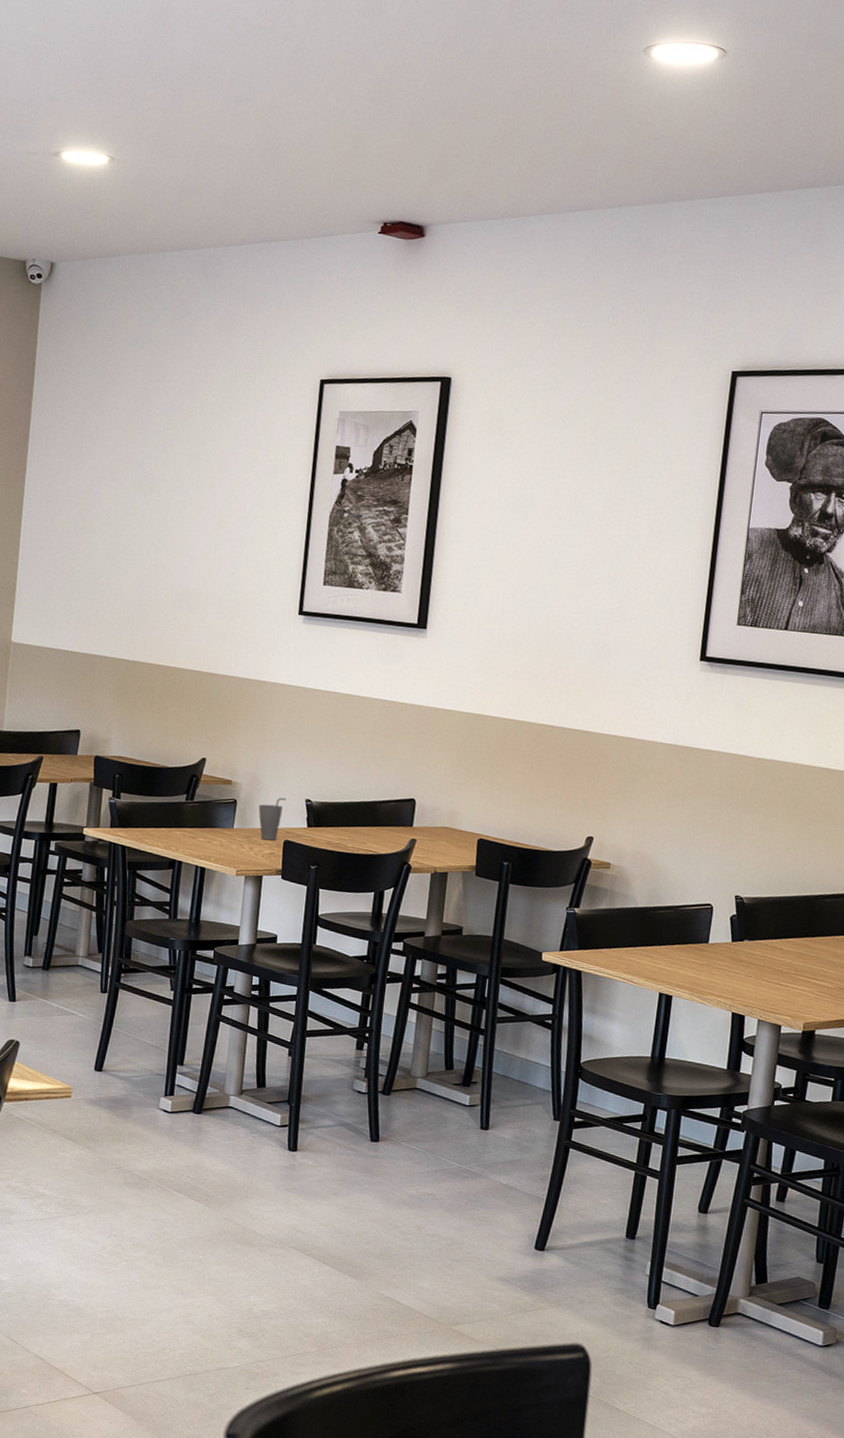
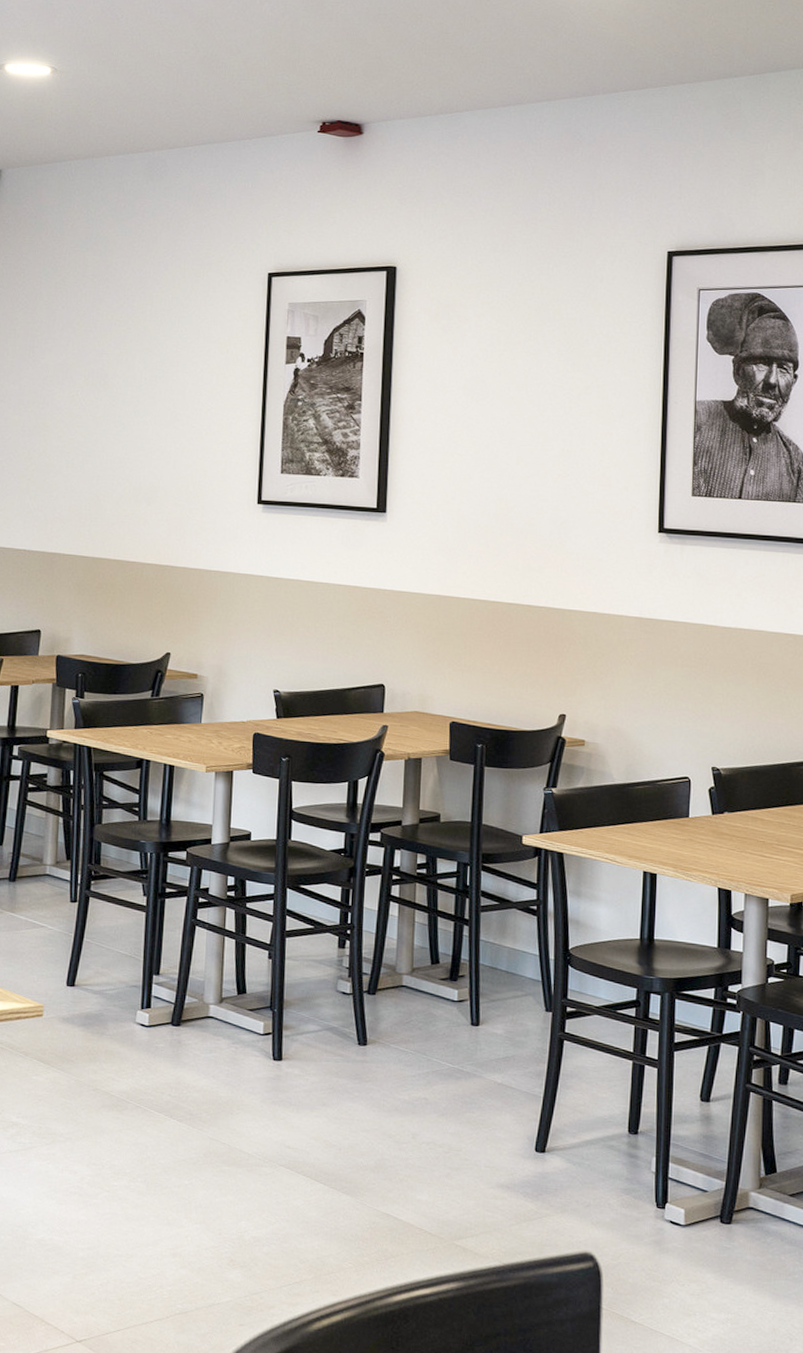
cup: present [258,797,287,841] -> none [226,689,254,734]

